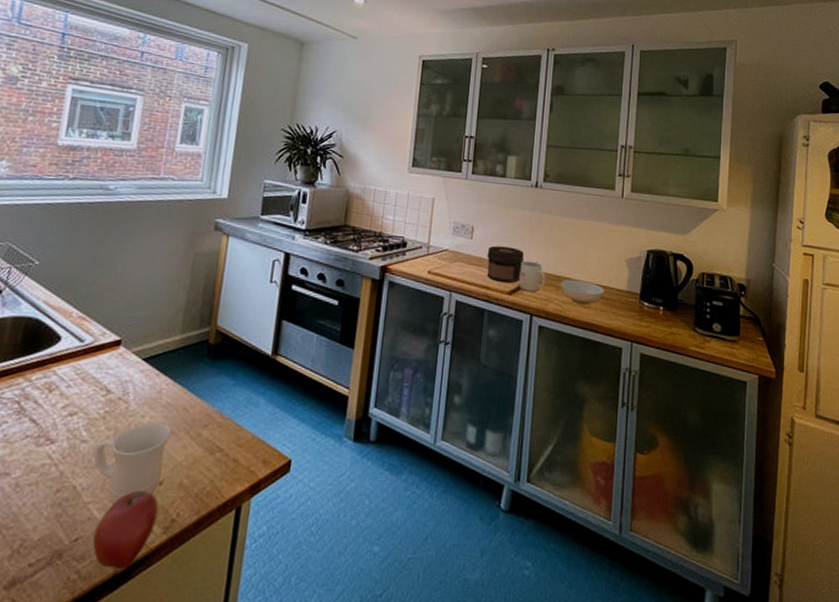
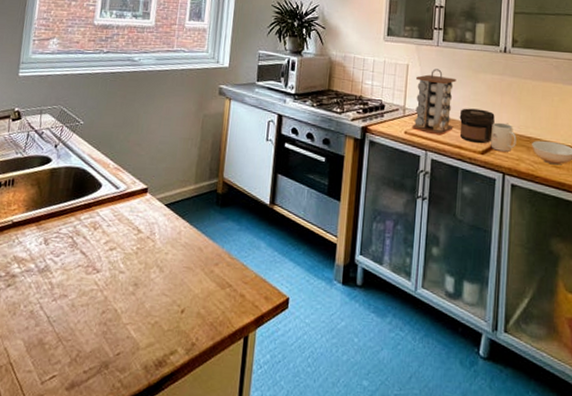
fruit: present [92,491,159,569] -> none [131,316,182,382]
mug: present [93,422,171,503] -> none [129,258,189,326]
spice rack: none [436,203,485,275] -> present [412,69,456,135]

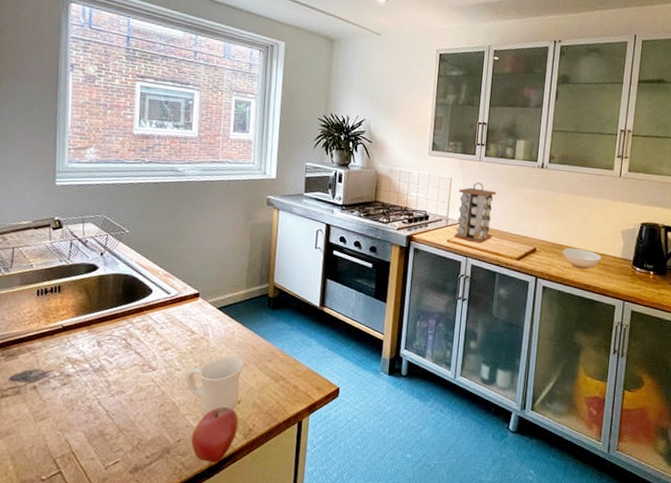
mug: none [129,258,189,326] -> present [186,356,244,416]
fruit: none [131,316,182,382] -> present [191,407,239,462]
jar: present [459,108,495,144] -> none [498,218,531,251]
mug: present [491,122,517,152] -> none [526,231,550,258]

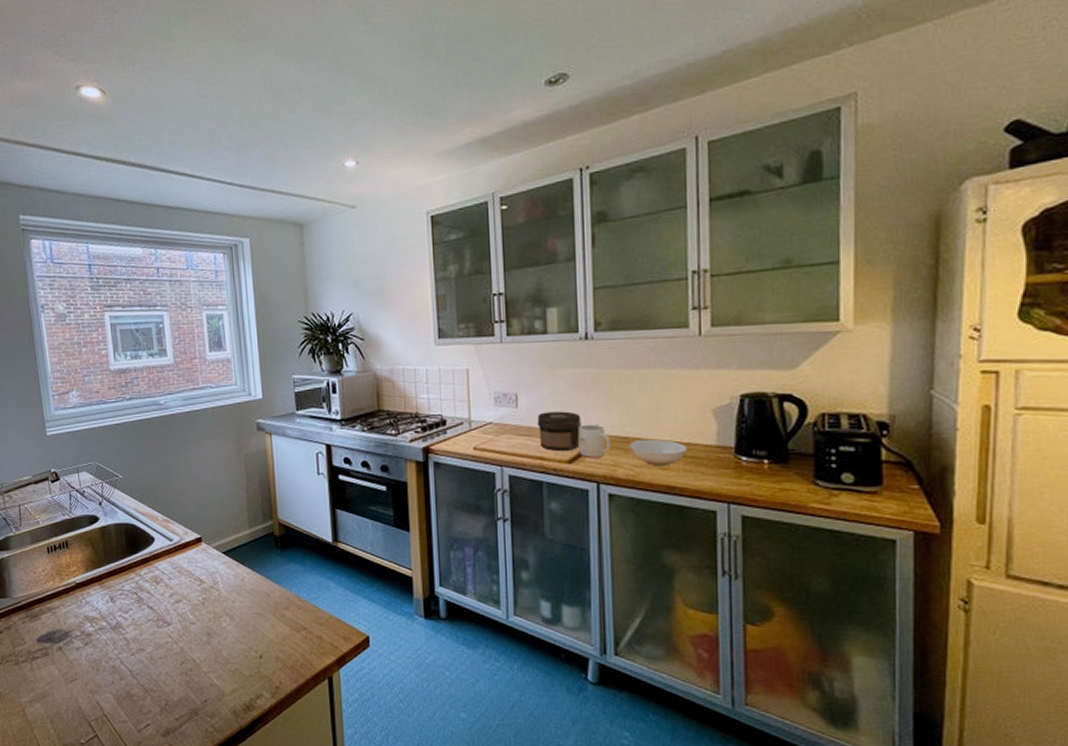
mug: present [186,356,244,416] -> none [202,606,260,673]
fruit: present [191,407,239,462] -> none [218,663,264,725]
spice rack: present [454,182,497,243] -> none [478,370,531,447]
jar: none [498,218,531,251] -> present [537,411,581,452]
mug: none [526,231,550,258] -> present [578,424,611,457]

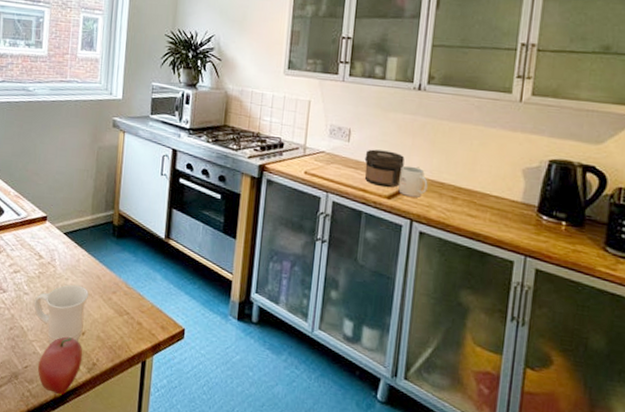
mug: none [202,606,260,673] -> present [33,284,89,344]
fruit: none [218,663,264,725] -> present [38,336,83,394]
bowl: present [630,439,688,467] -> none [444,186,496,215]

